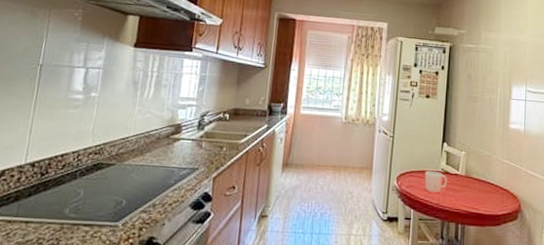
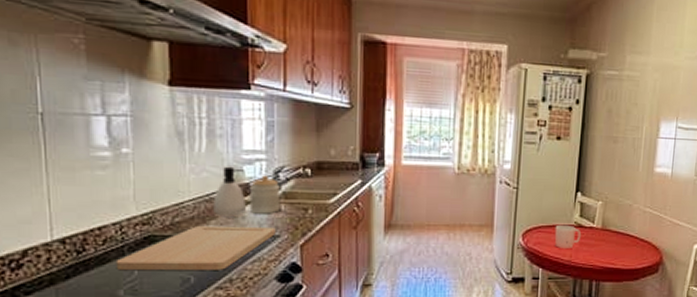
cutting board: none [67,157,196,196] -> present [115,226,276,271]
soap dispenser: none [150,109,178,152] -> present [213,166,246,218]
jar: none [177,118,204,150] -> present [249,175,281,214]

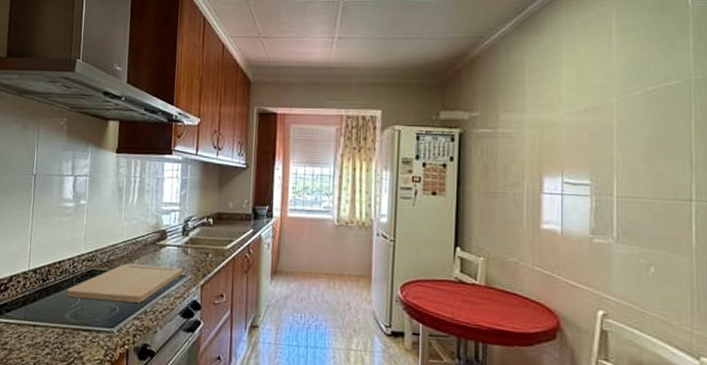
soap dispenser: present [213,166,246,218] -> none [138,215,162,259]
jar: present [249,175,281,214] -> none [164,223,189,257]
mug: present [554,224,582,250] -> none [434,279,463,306]

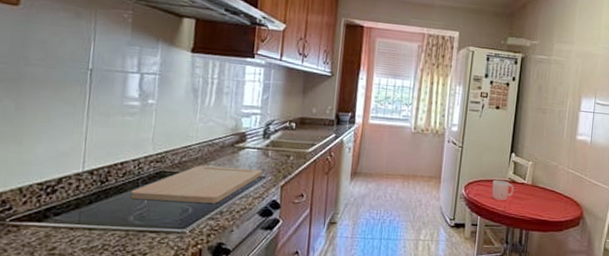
mug: none [434,279,463,306] -> present [491,179,515,201]

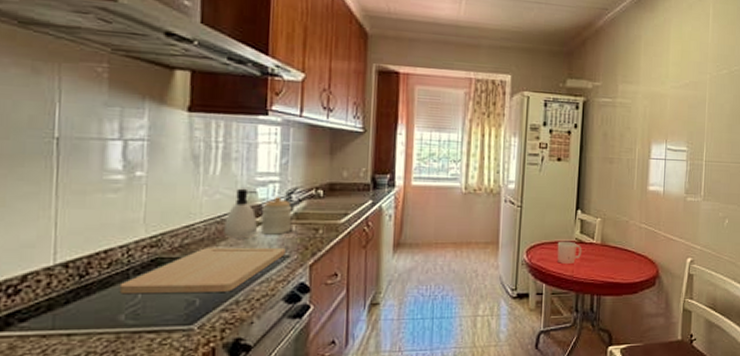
soap dispenser: none [214,118,242,160] -> present [224,188,257,239]
jar: none [243,126,270,159] -> present [260,197,293,235]

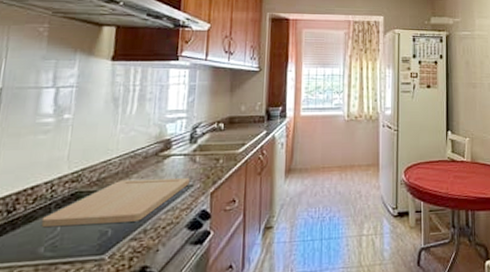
soap dispenser: present [224,188,257,239] -> none [136,125,167,171]
jar: present [260,197,293,235] -> none [168,131,197,166]
mug: present [556,241,583,265] -> none [431,160,455,183]

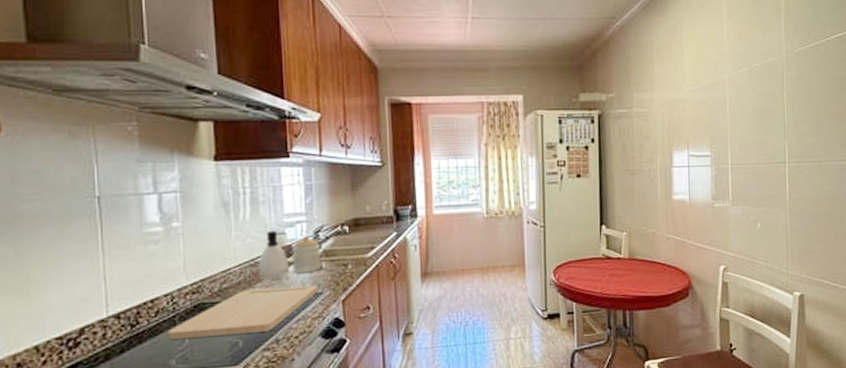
soap dispenser: none [136,125,167,171] -> present [258,230,289,280]
jar: none [168,131,197,166] -> present [291,236,322,274]

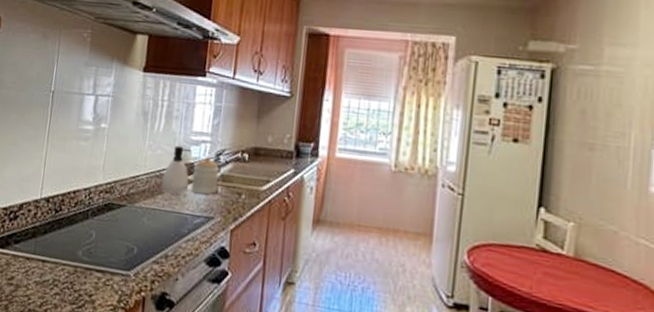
cutting board: present [167,284,318,341] -> none [80,199,211,245]

